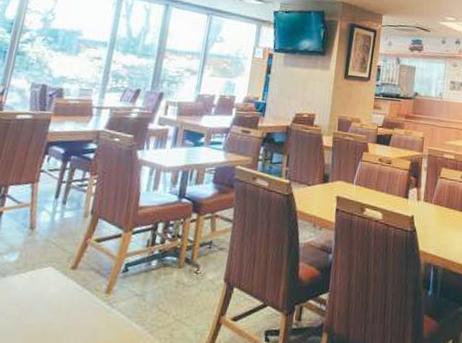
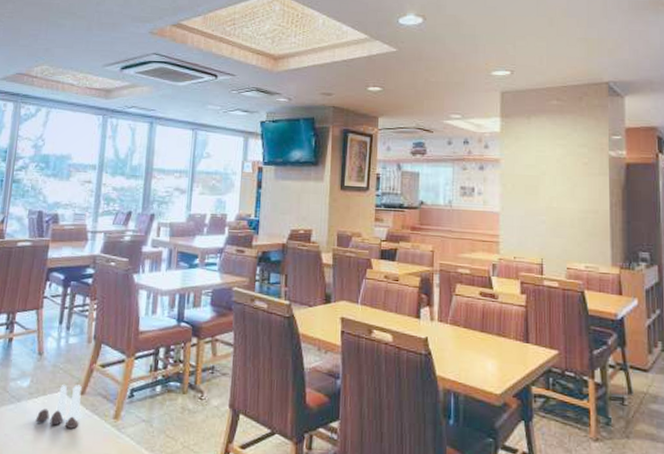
salt and pepper shaker set: none [20,258,74,304] -> present [35,384,83,429]

